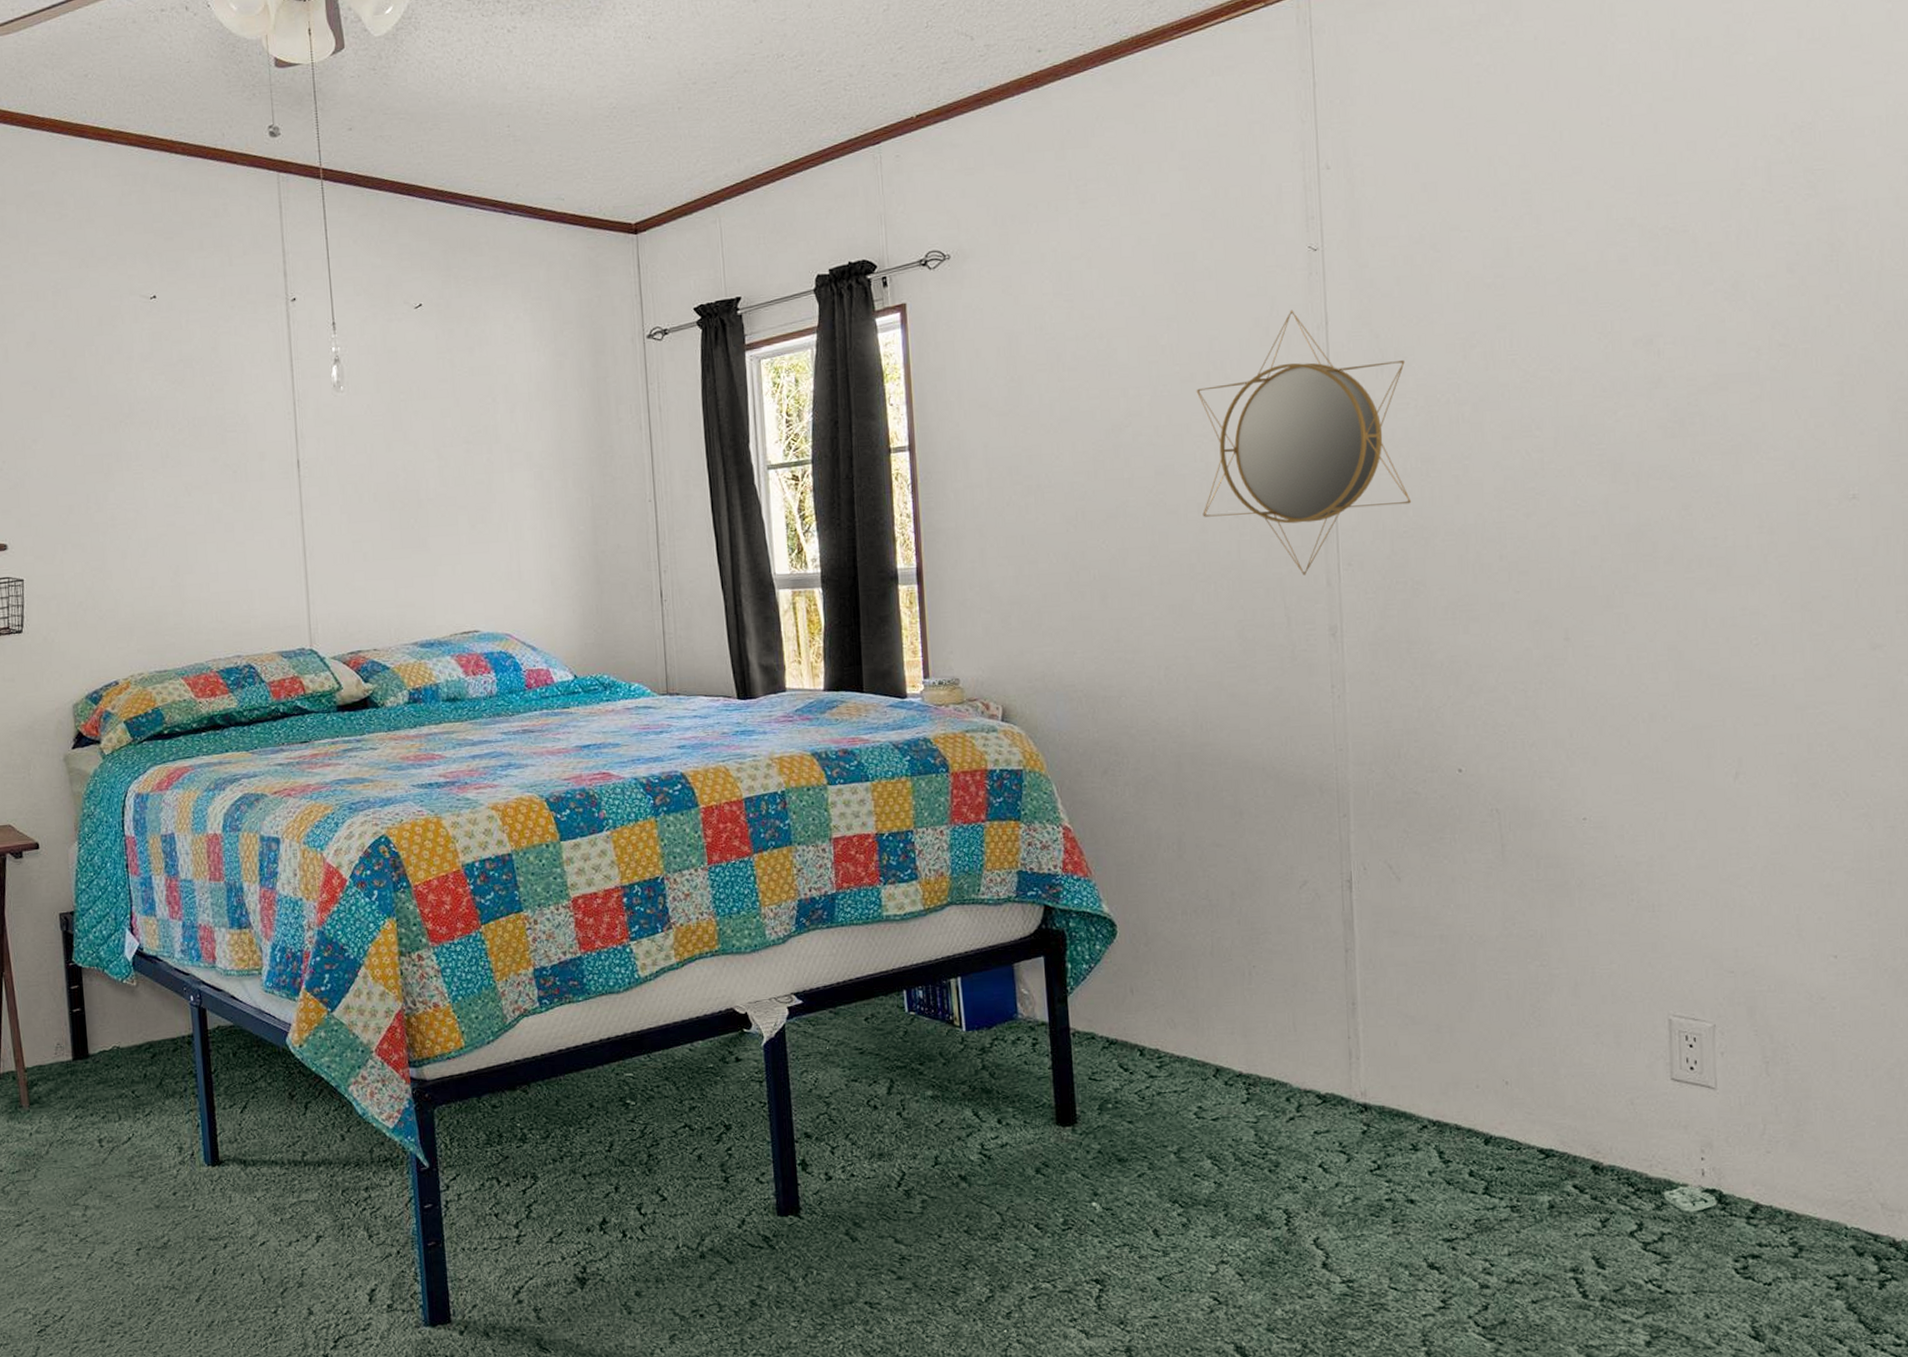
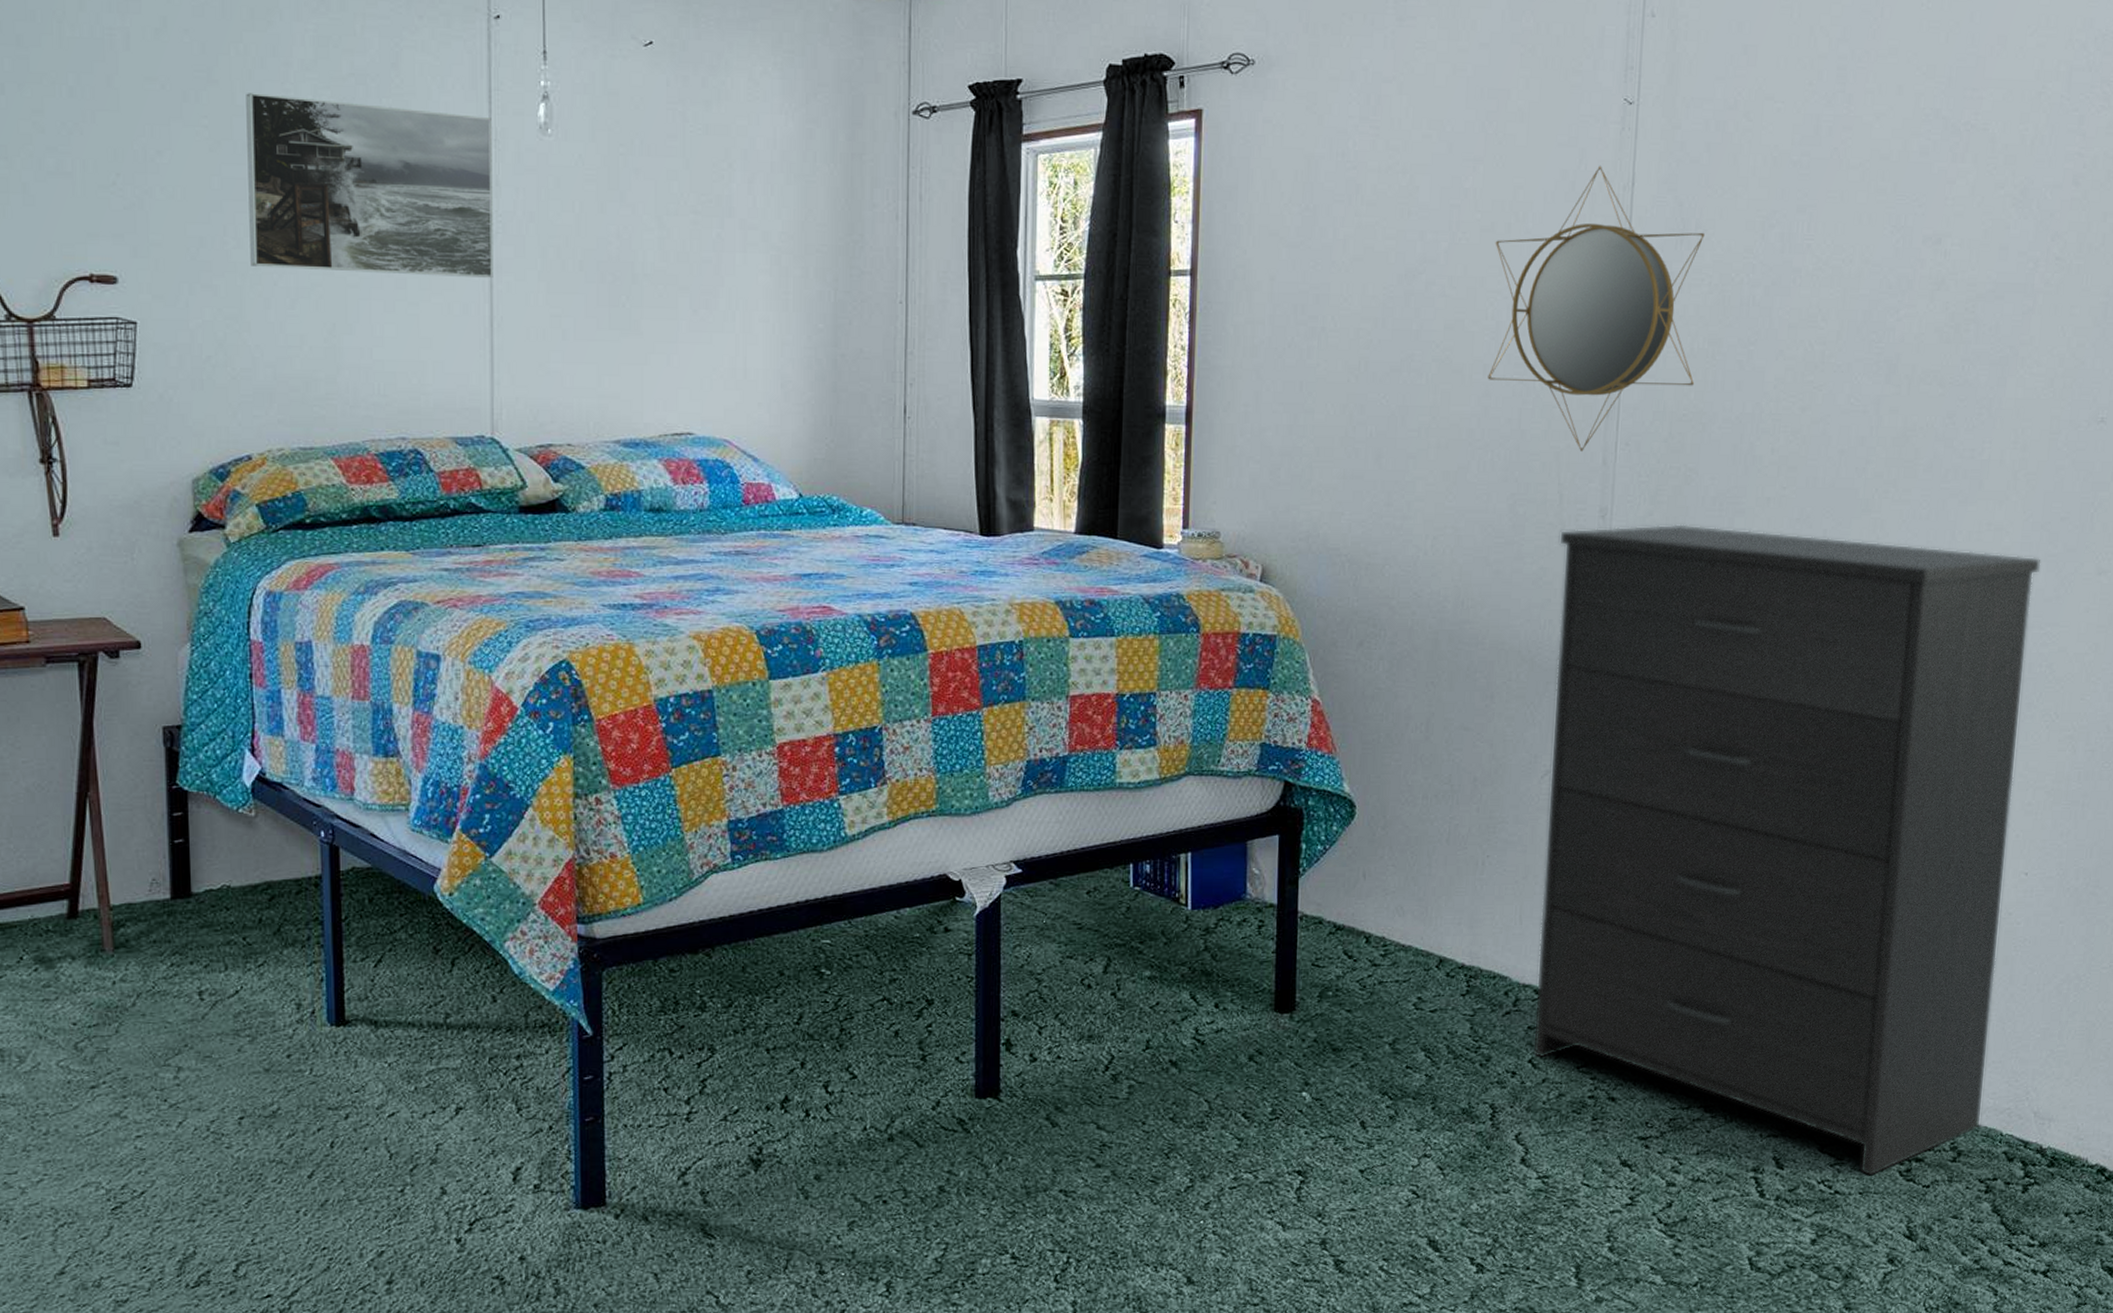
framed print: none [99,382,304,525] -> present [246,93,493,278]
dresser: none [1291,634,1821,1274] -> present [1532,524,2041,1176]

